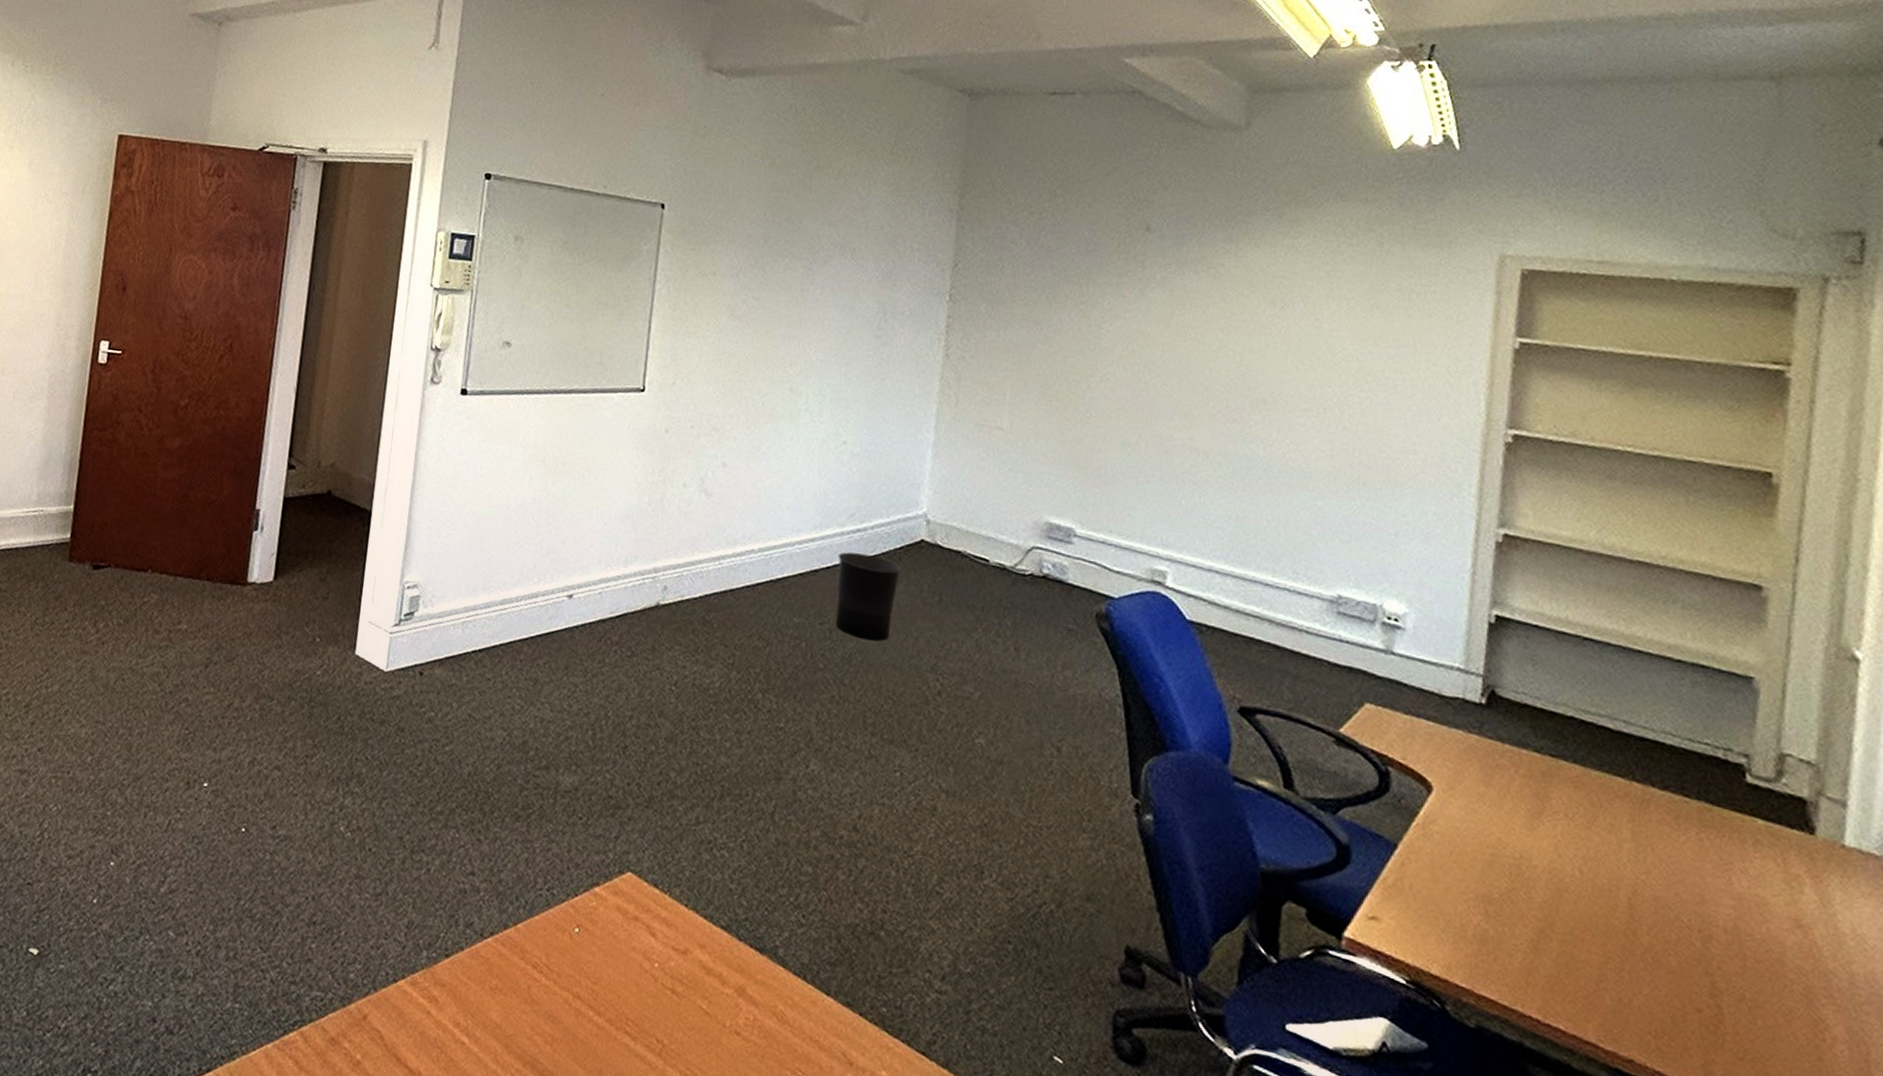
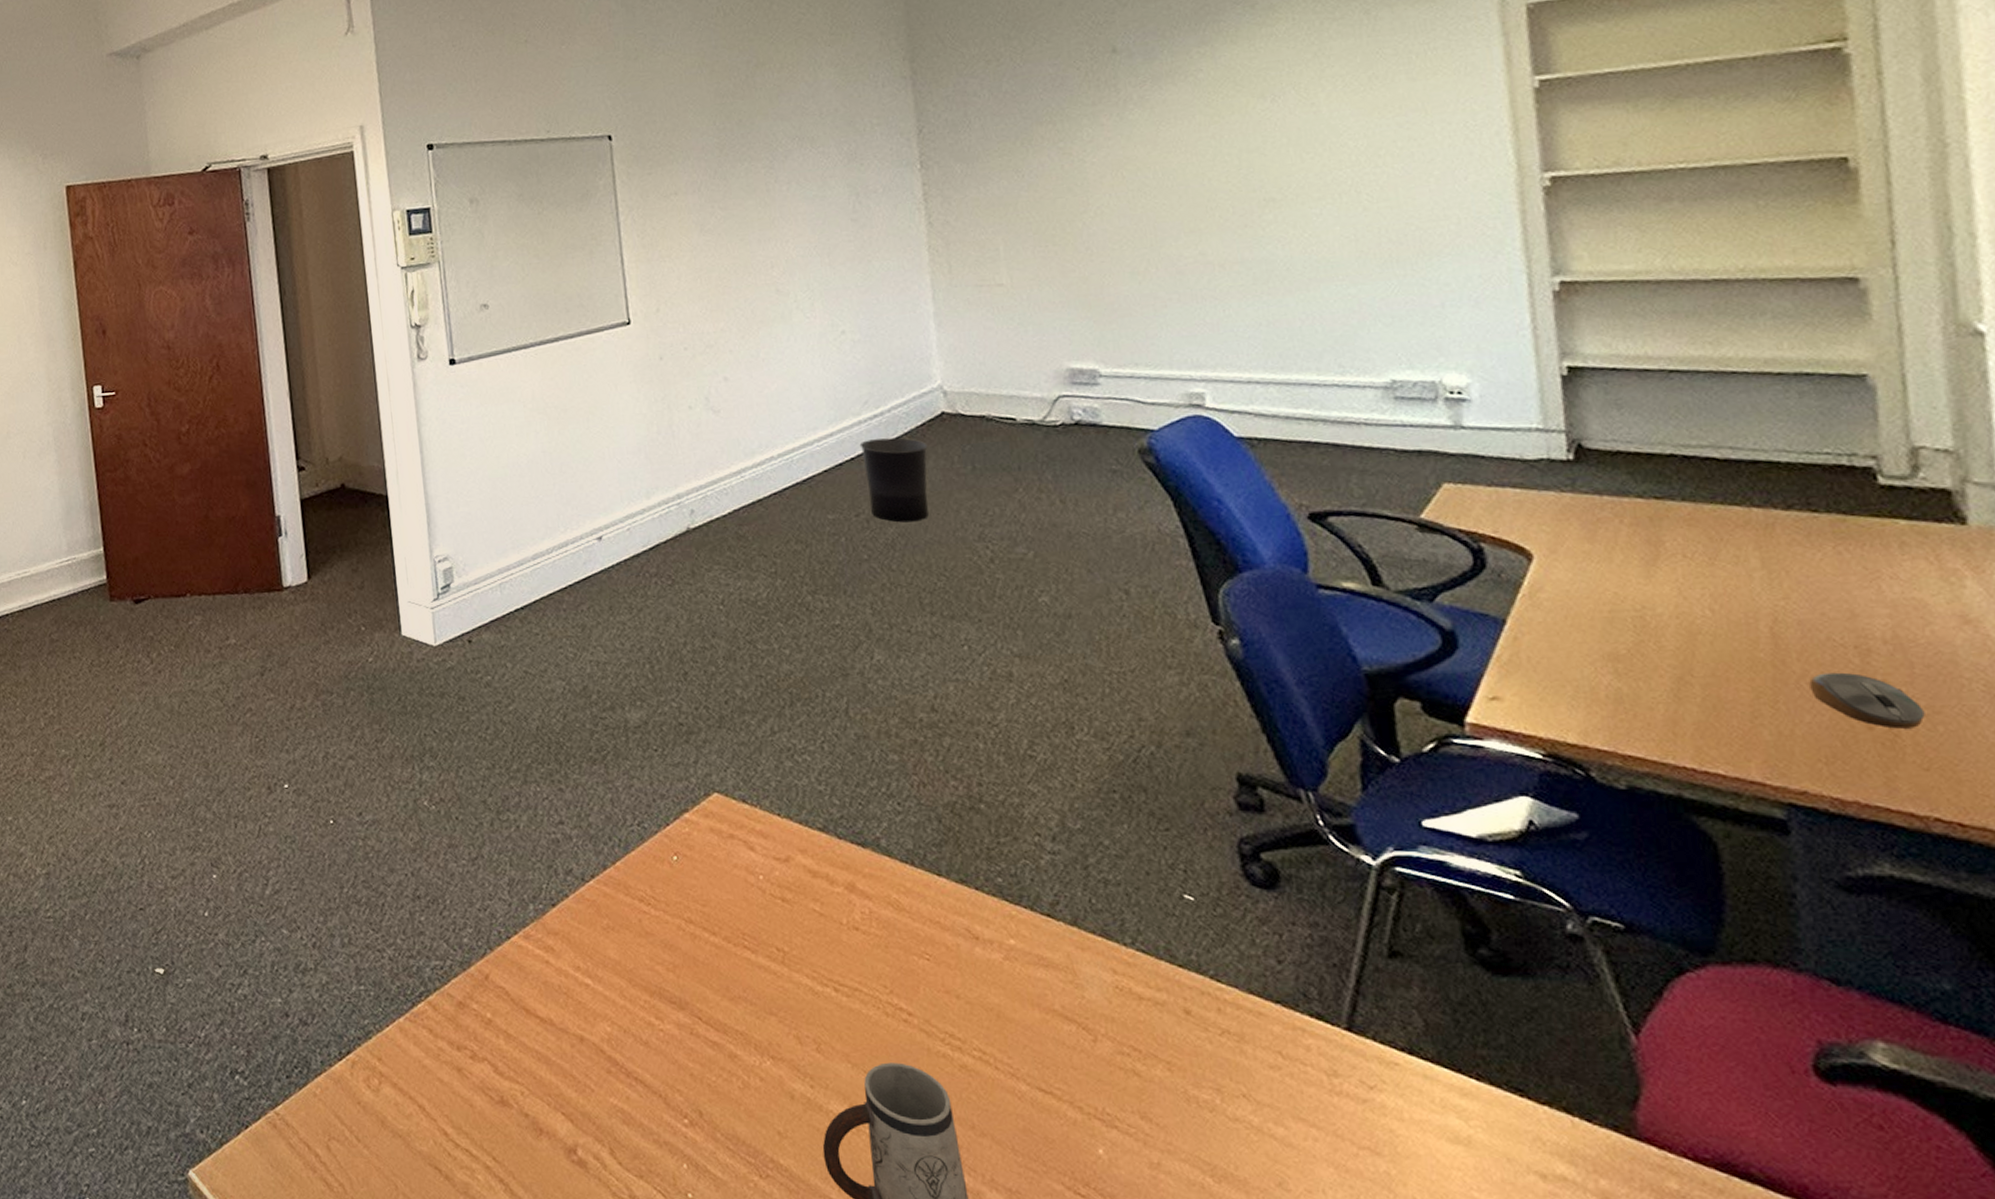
computer mouse: none [1653,950,1749,1018] -> present [1809,672,1925,729]

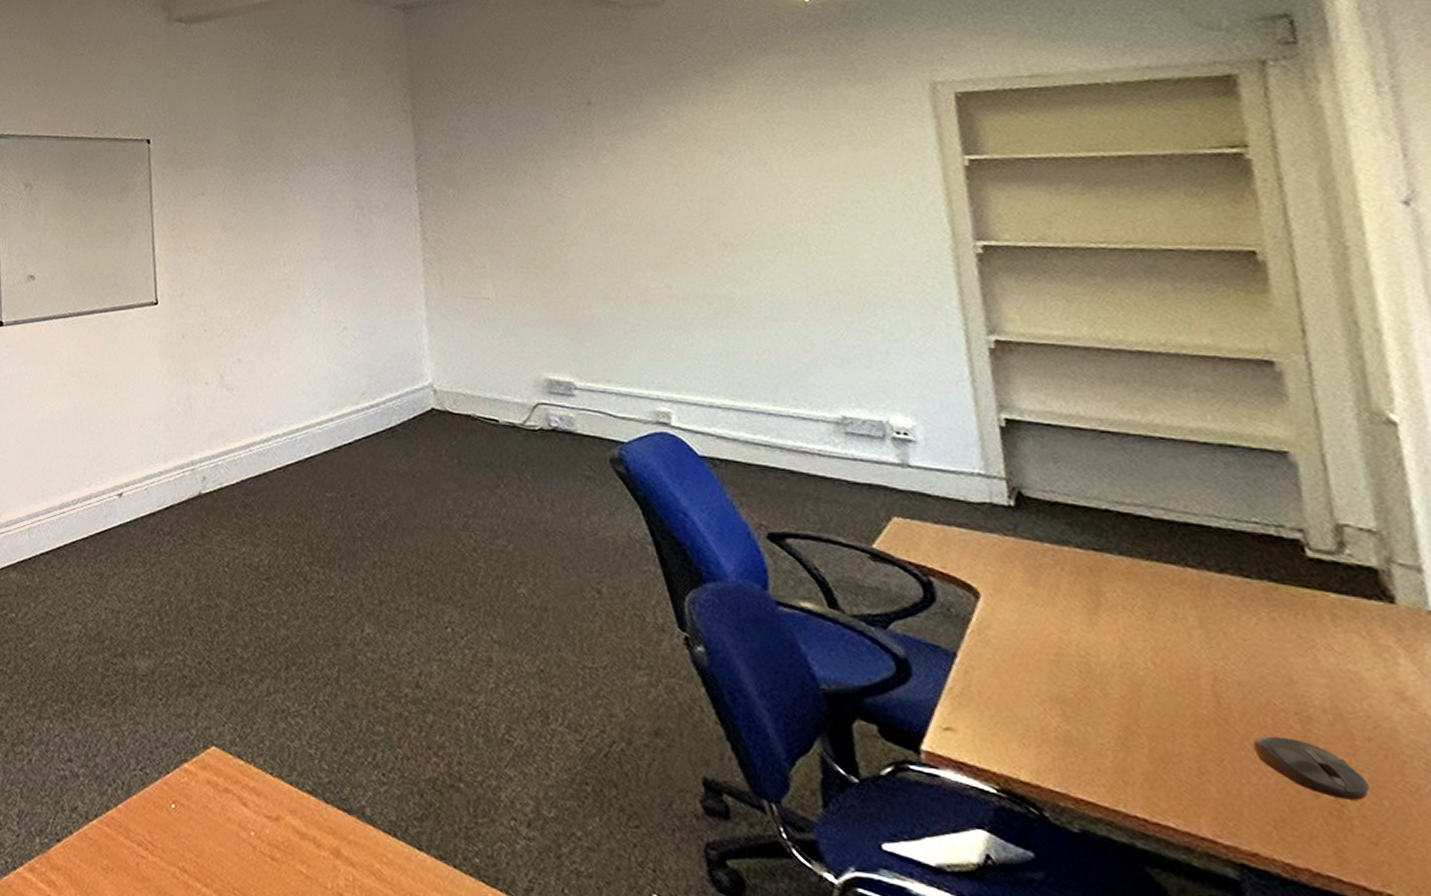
waste bin: present [859,438,929,522] -> none [357,427,419,507]

